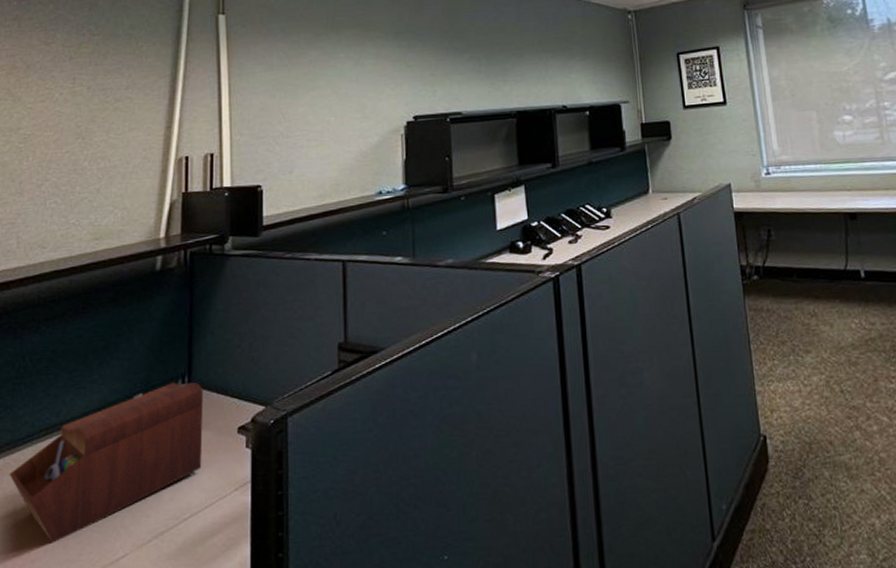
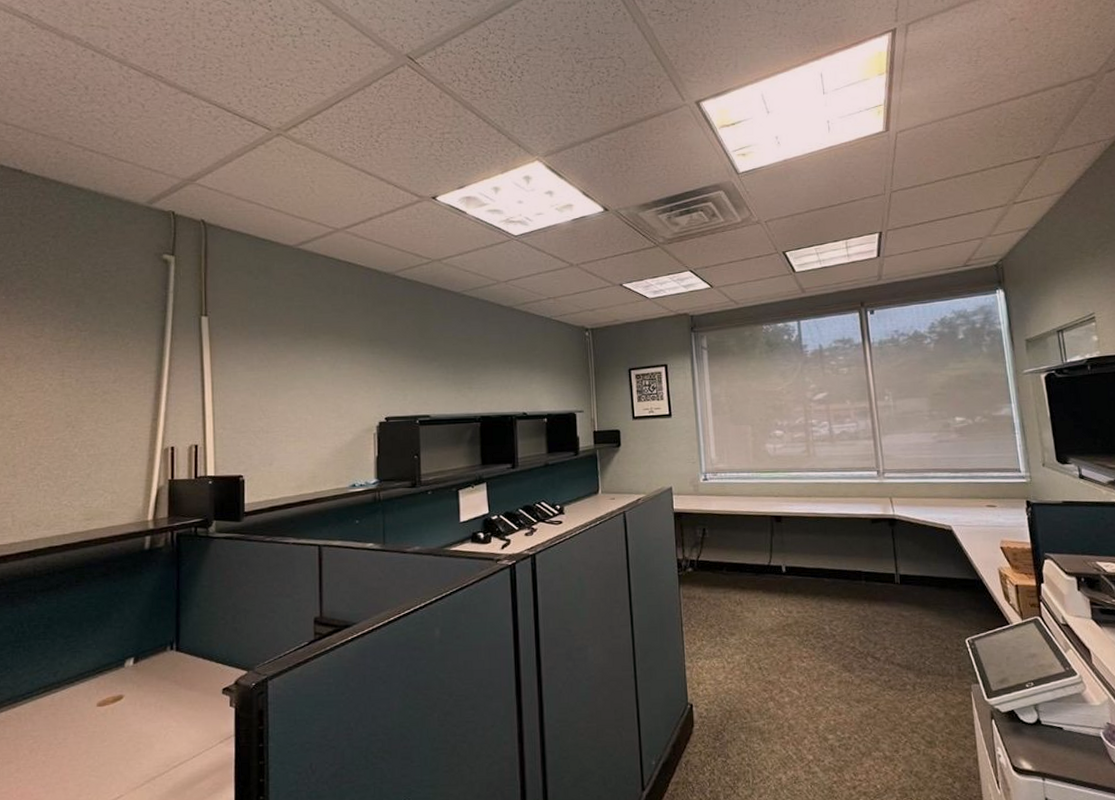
sewing box: present [9,381,204,543] -> none [11,648,191,786]

